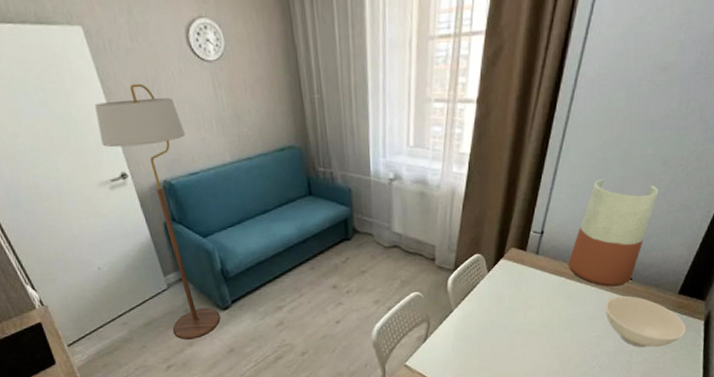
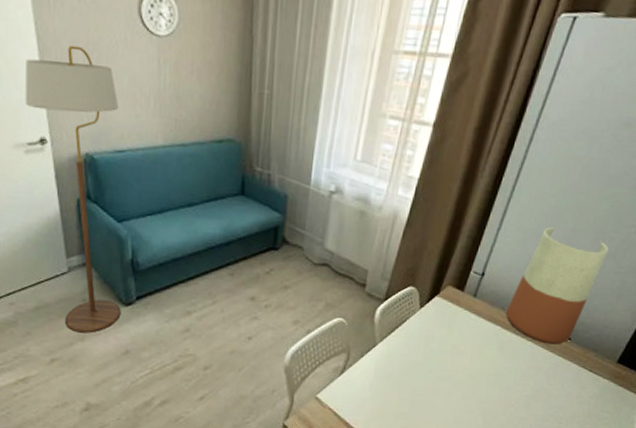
bowl: present [605,295,687,348] -> none [538,355,622,418]

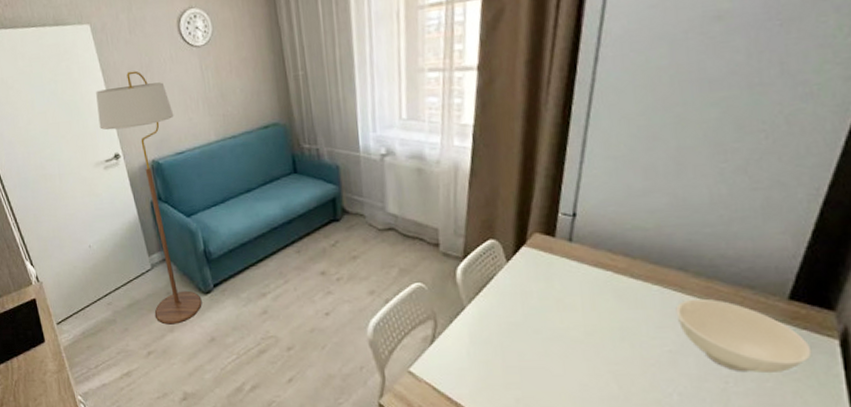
vase: present [506,226,610,345] -> none [615,148,735,286]
bowl: none [538,355,622,418] -> present [675,298,812,373]

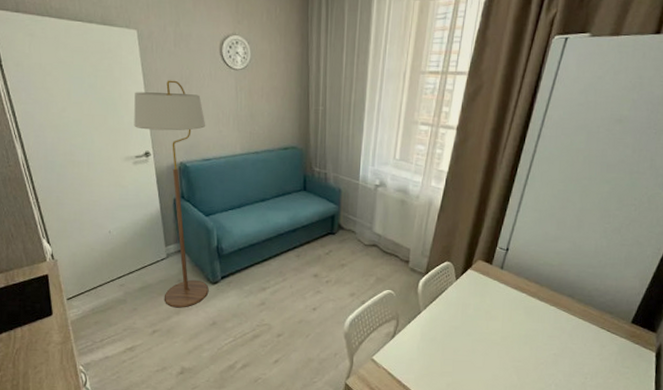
bowl: present [675,298,812,373] -> none [562,318,639,373]

